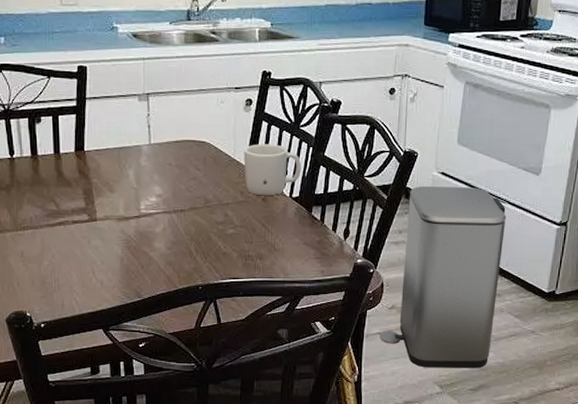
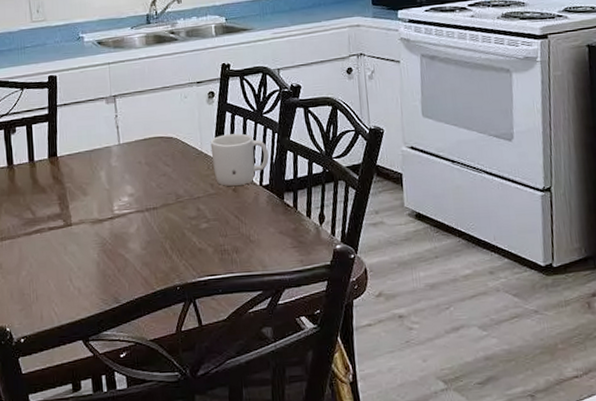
pedal bin: present [379,186,507,368] -> none [369,159,493,361]

